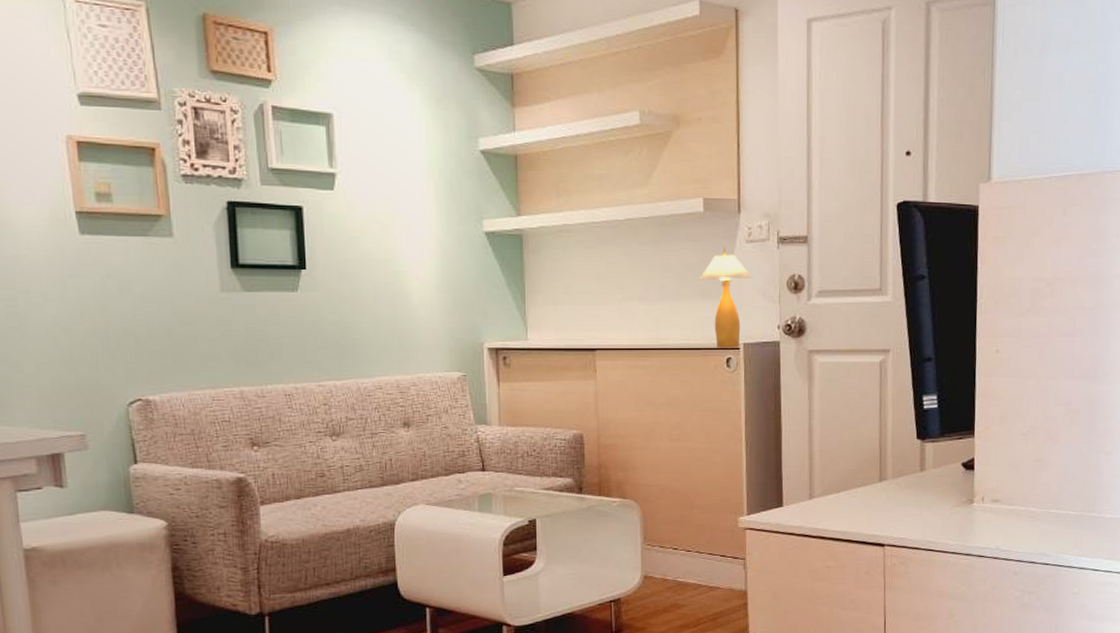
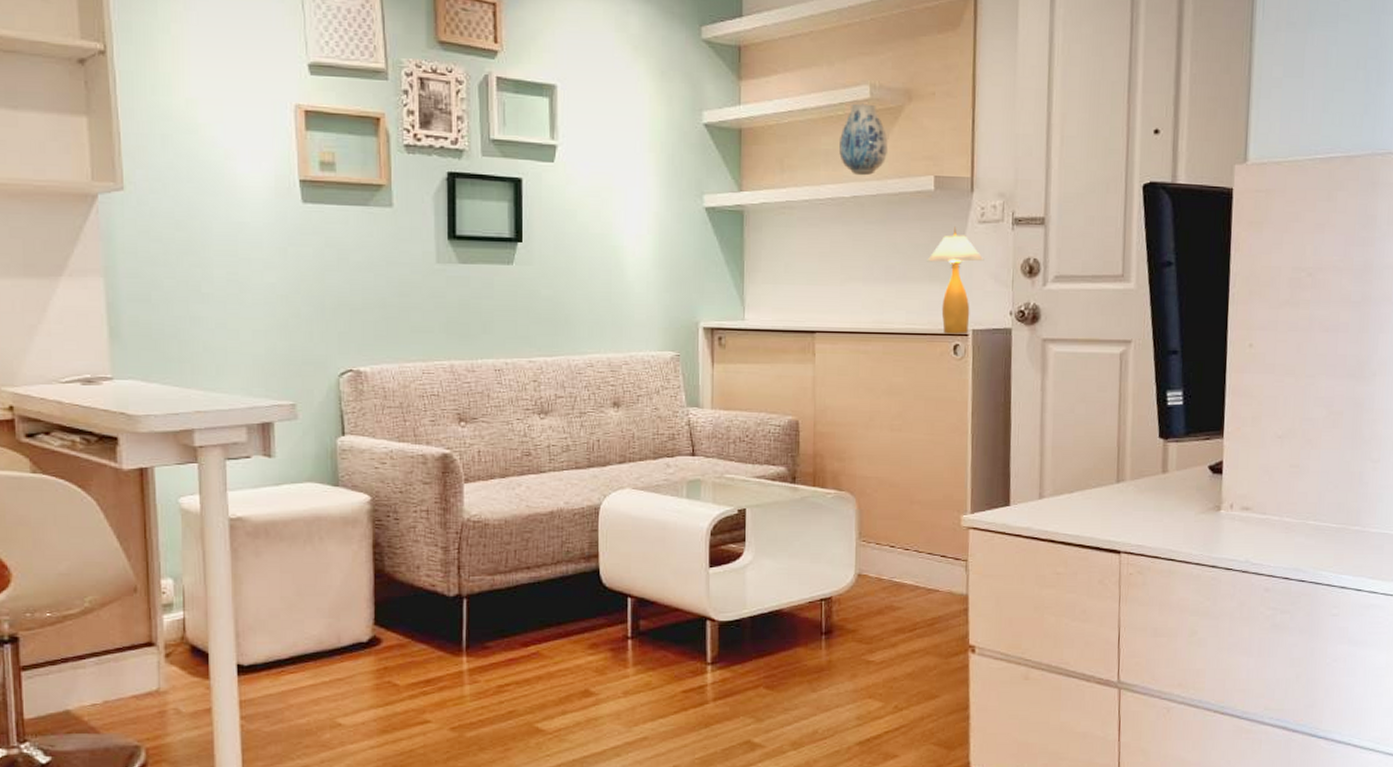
vase: none [612,129,658,199] -> present [839,103,888,176]

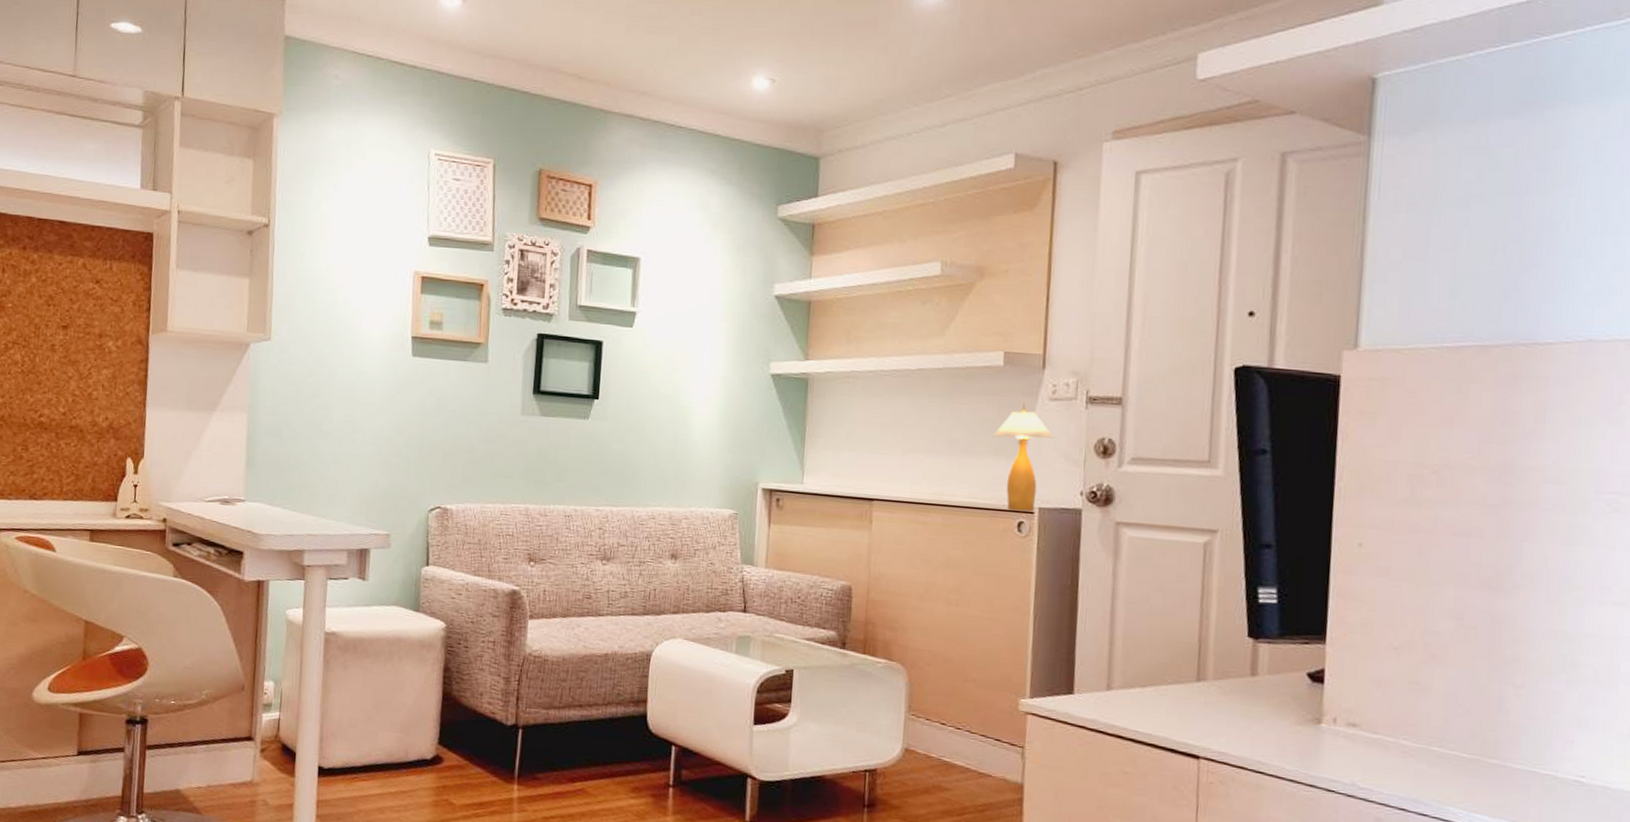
vase: present [839,103,888,176] -> none [907,279,957,349]

